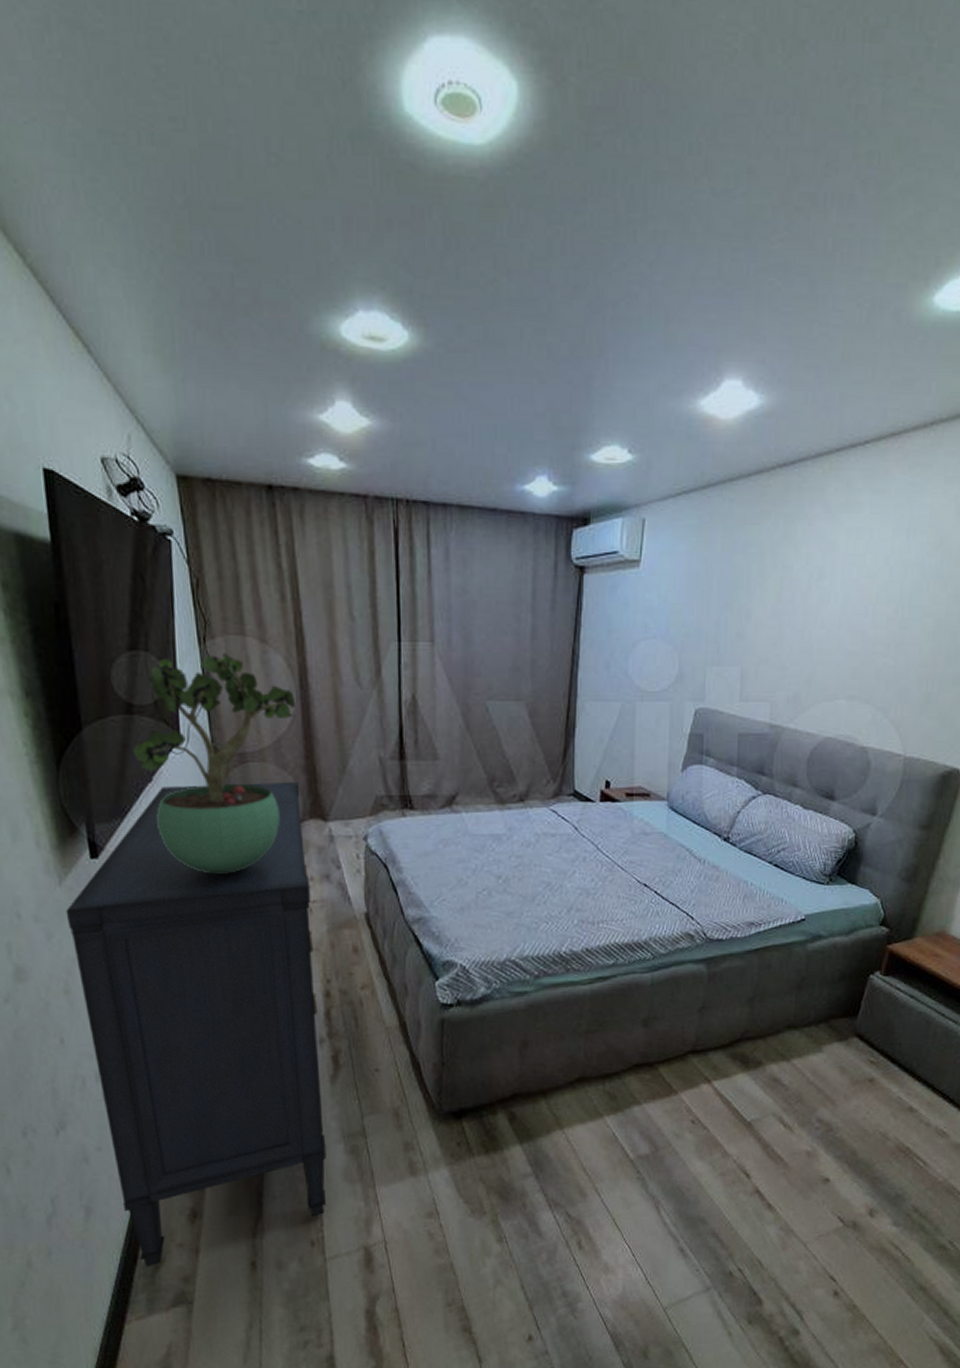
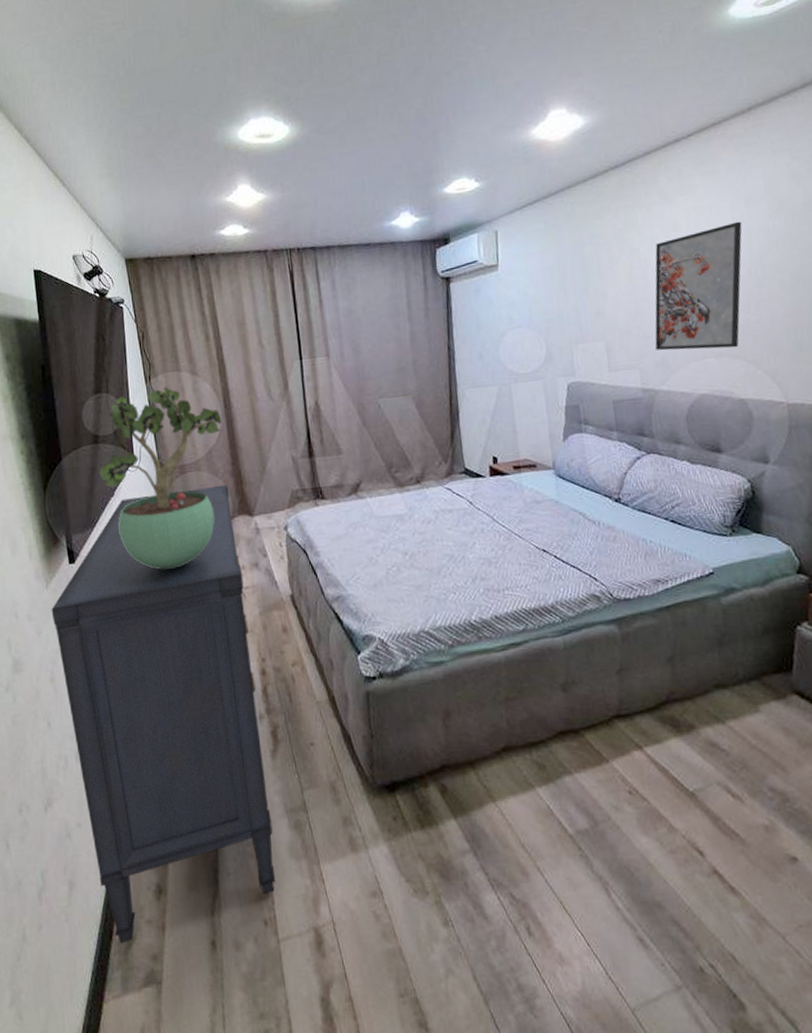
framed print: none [791,552,899,692] -> present [655,221,742,351]

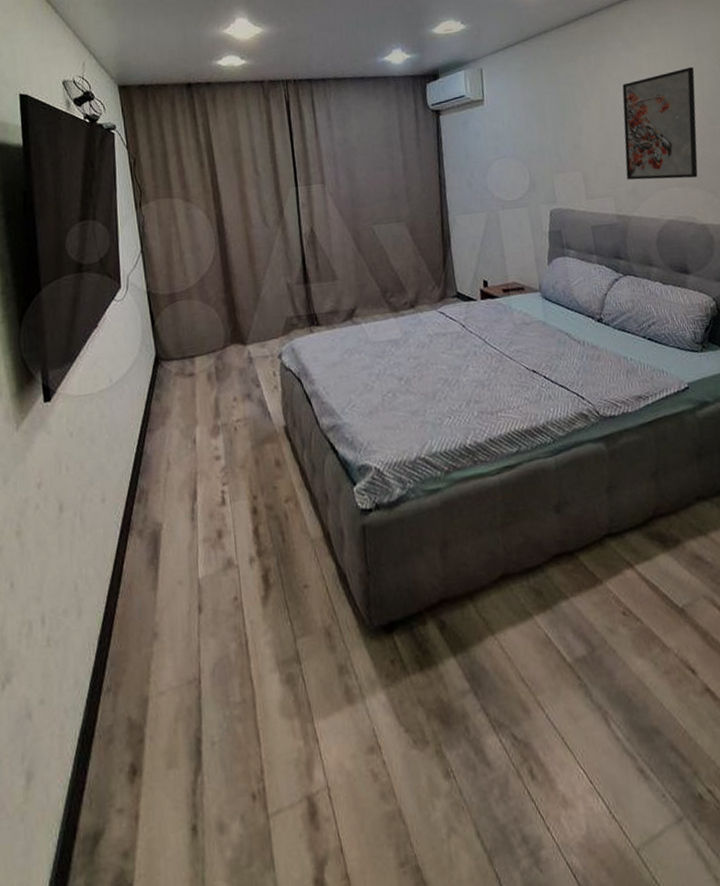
dresser: present [51,484,276,944] -> none [21,313,266,843]
potted plant: present [98,387,222,570] -> none [80,214,216,405]

